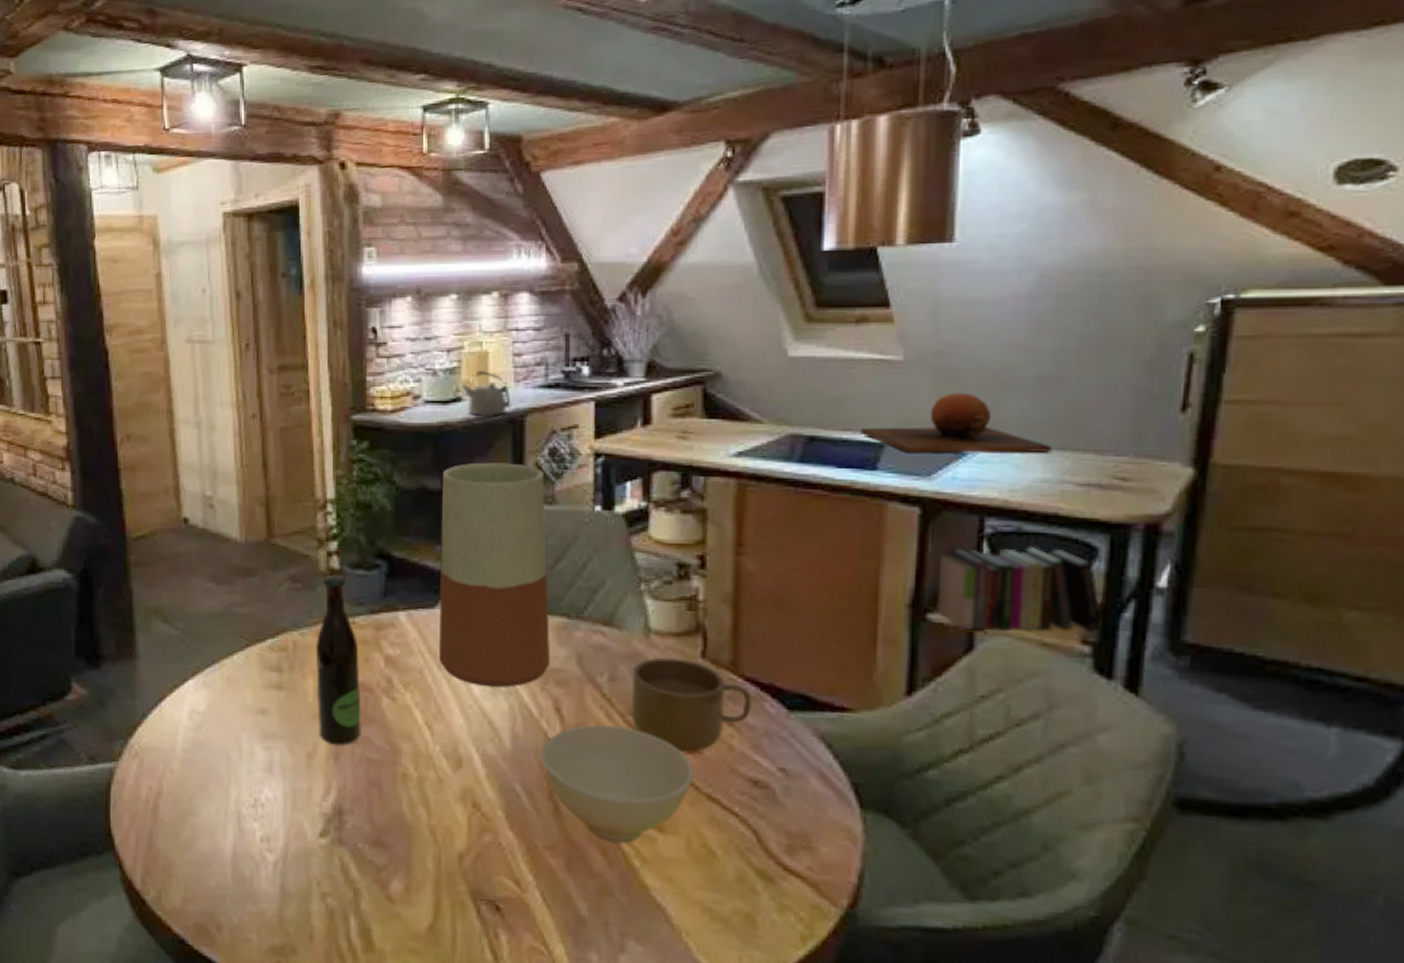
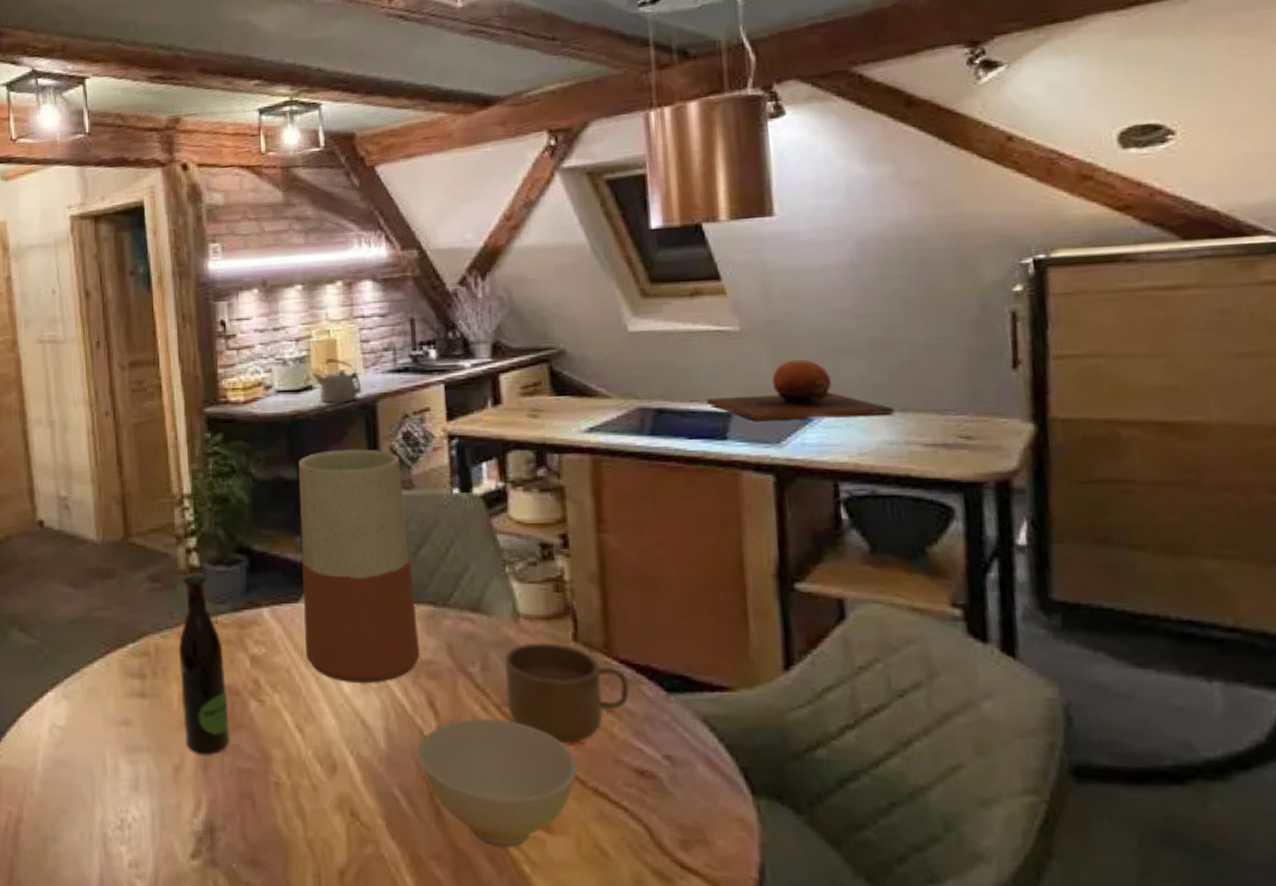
books: present [937,547,1103,631] -> none [799,509,970,599]

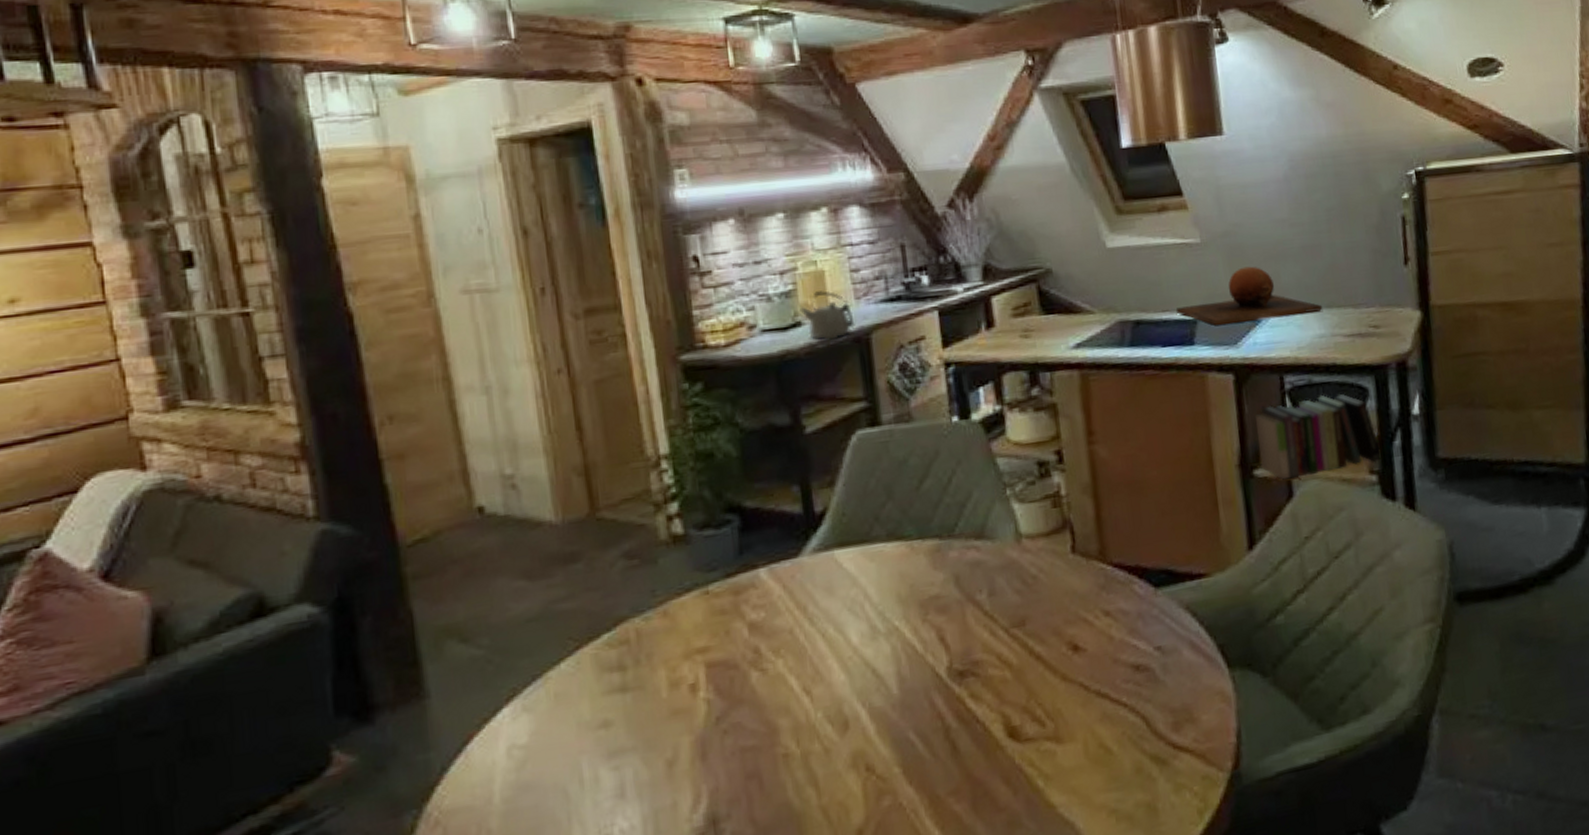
bottle: present [178,572,230,755] -> none [664,539,730,742]
vase: present [298,449,420,683] -> none [790,384,928,633]
bowl: present [417,718,578,847] -> none [930,641,1082,768]
cup: present [504,643,630,744] -> none [1009,557,1124,654]
books: none [799,509,970,599] -> present [1255,393,1382,480]

